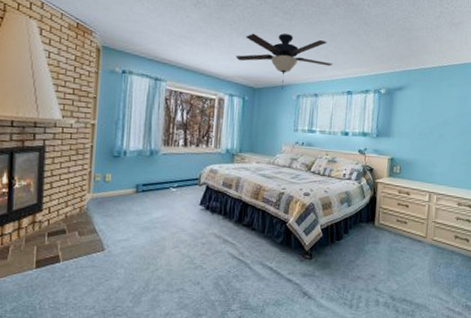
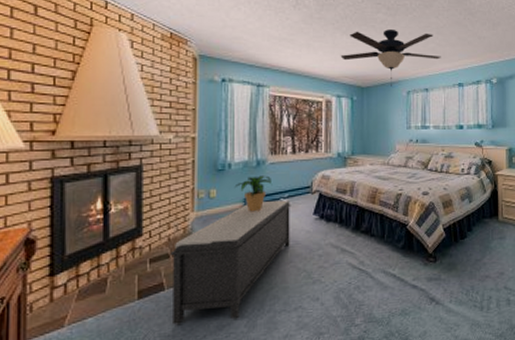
bench: none [66,189,180,294] -> present [170,200,291,325]
potted plant: none [128,165,164,198] -> present [234,175,273,212]

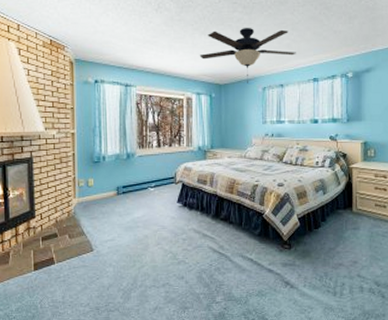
bench: present [170,200,291,325] -> none [58,189,158,293]
potted plant: present [234,175,273,212] -> none [108,167,141,199]

